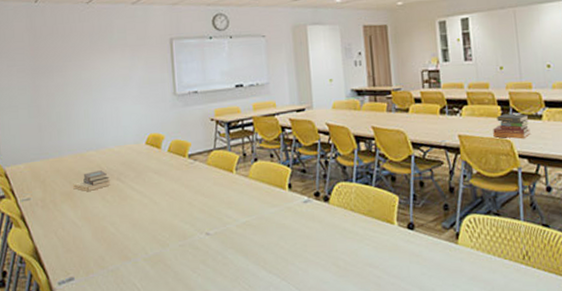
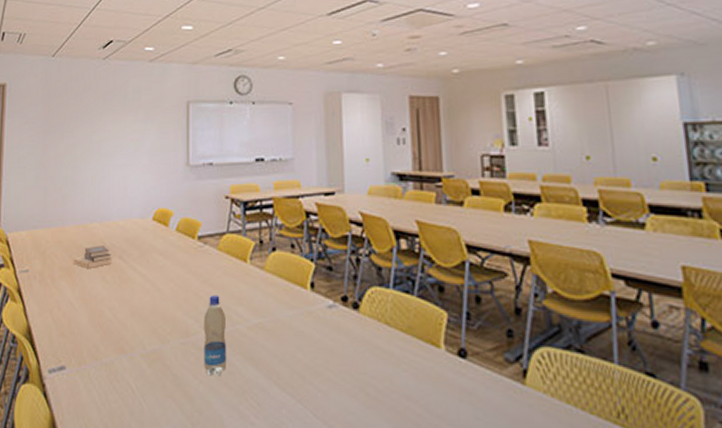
bottle: none [198,202,221,269] -> present [204,295,227,377]
books: present [493,113,531,139] -> none [575,218,629,254]

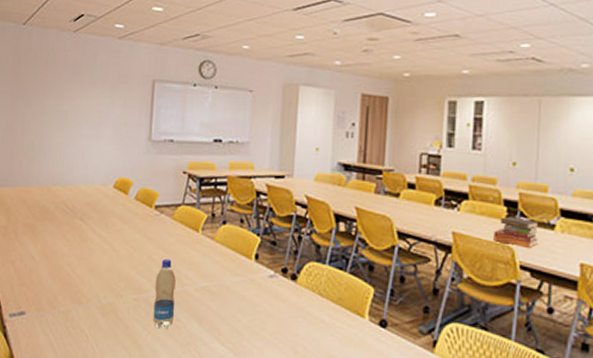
books: present [73,245,111,269] -> none [36,207,73,228]
books: none [575,218,629,254] -> present [493,216,538,249]

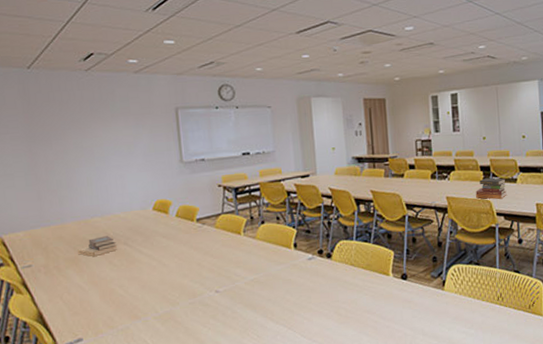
books: none [36,207,73,228] -> present [78,236,117,257]
bottle: present [153,258,176,330] -> none [207,262,231,323]

